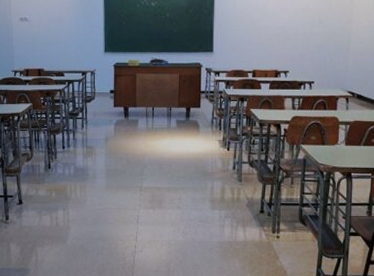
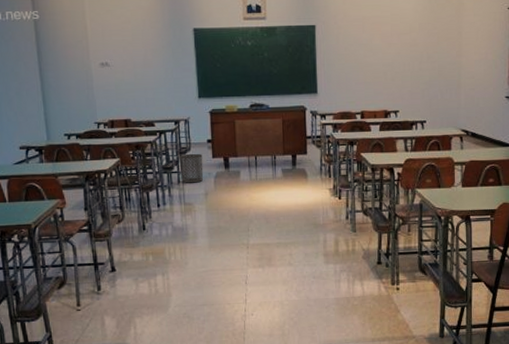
waste bin: none [84,103,105,129] -> present [179,154,204,183]

